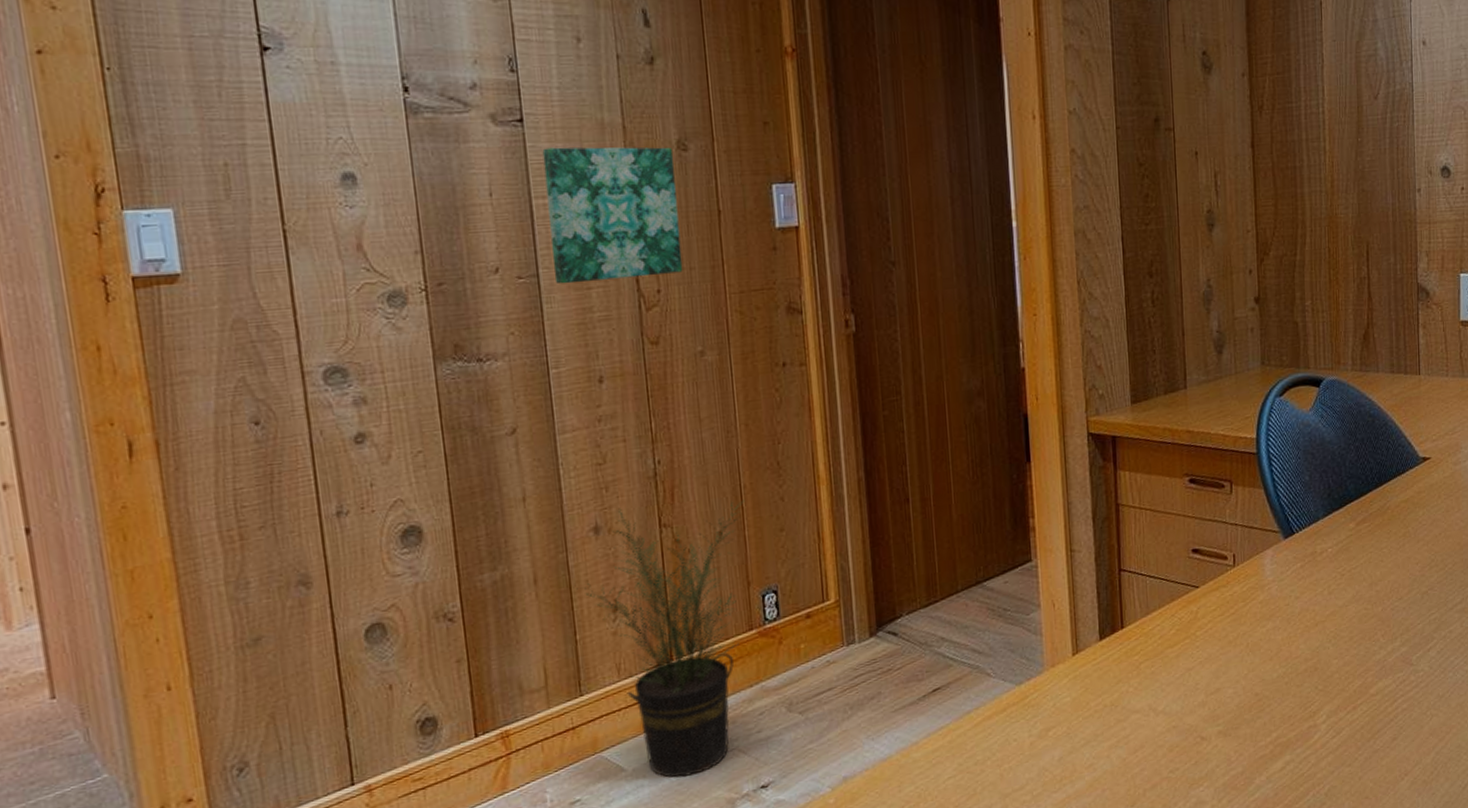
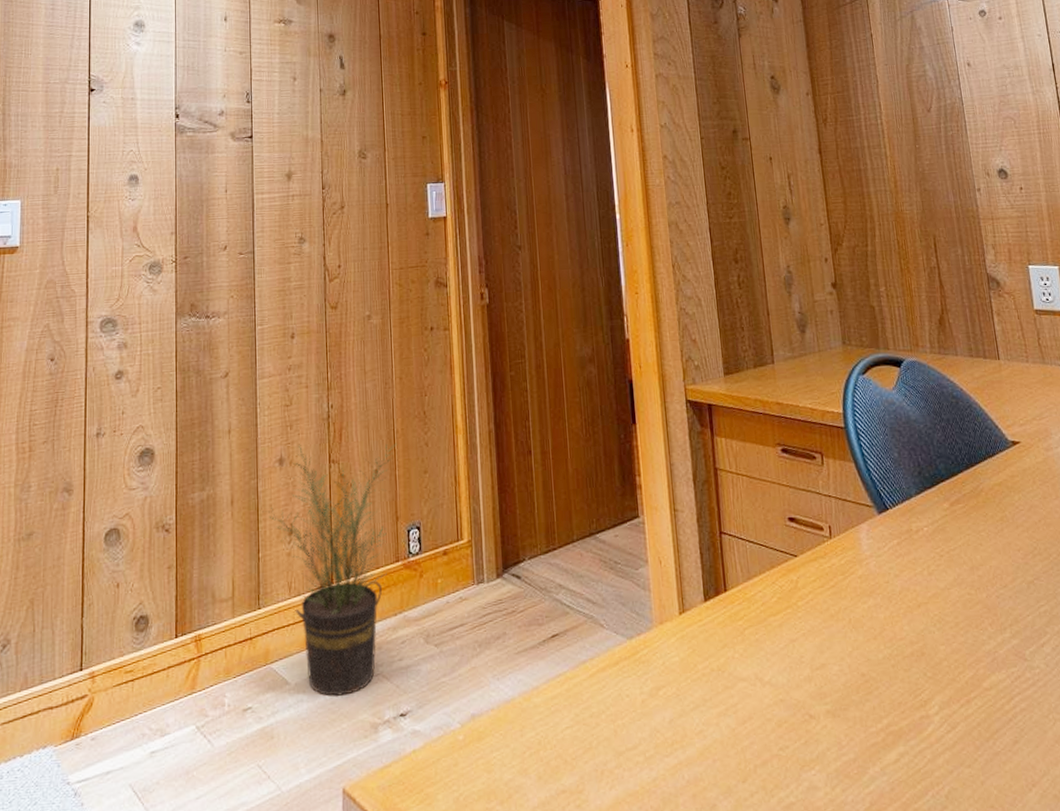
wall art: present [542,147,683,285] -> none [264,155,358,260]

